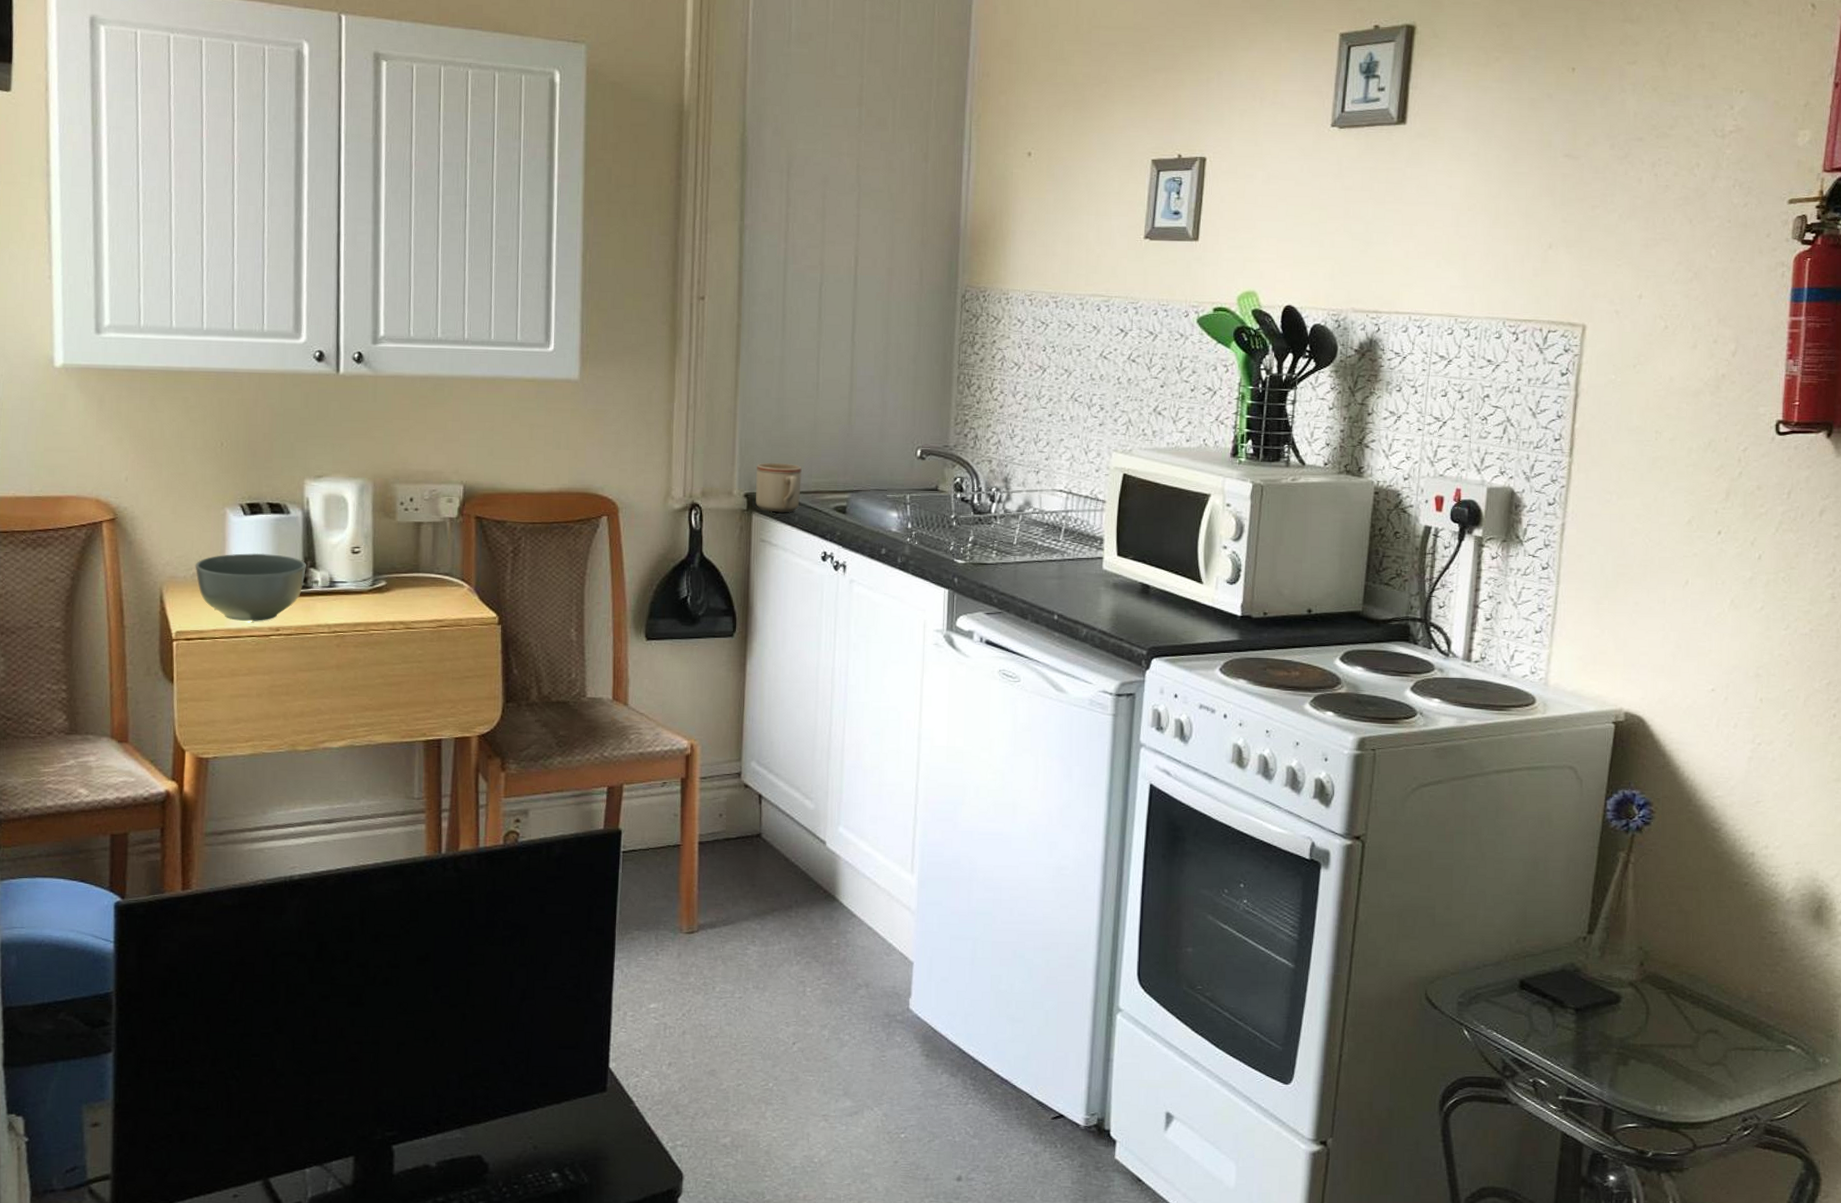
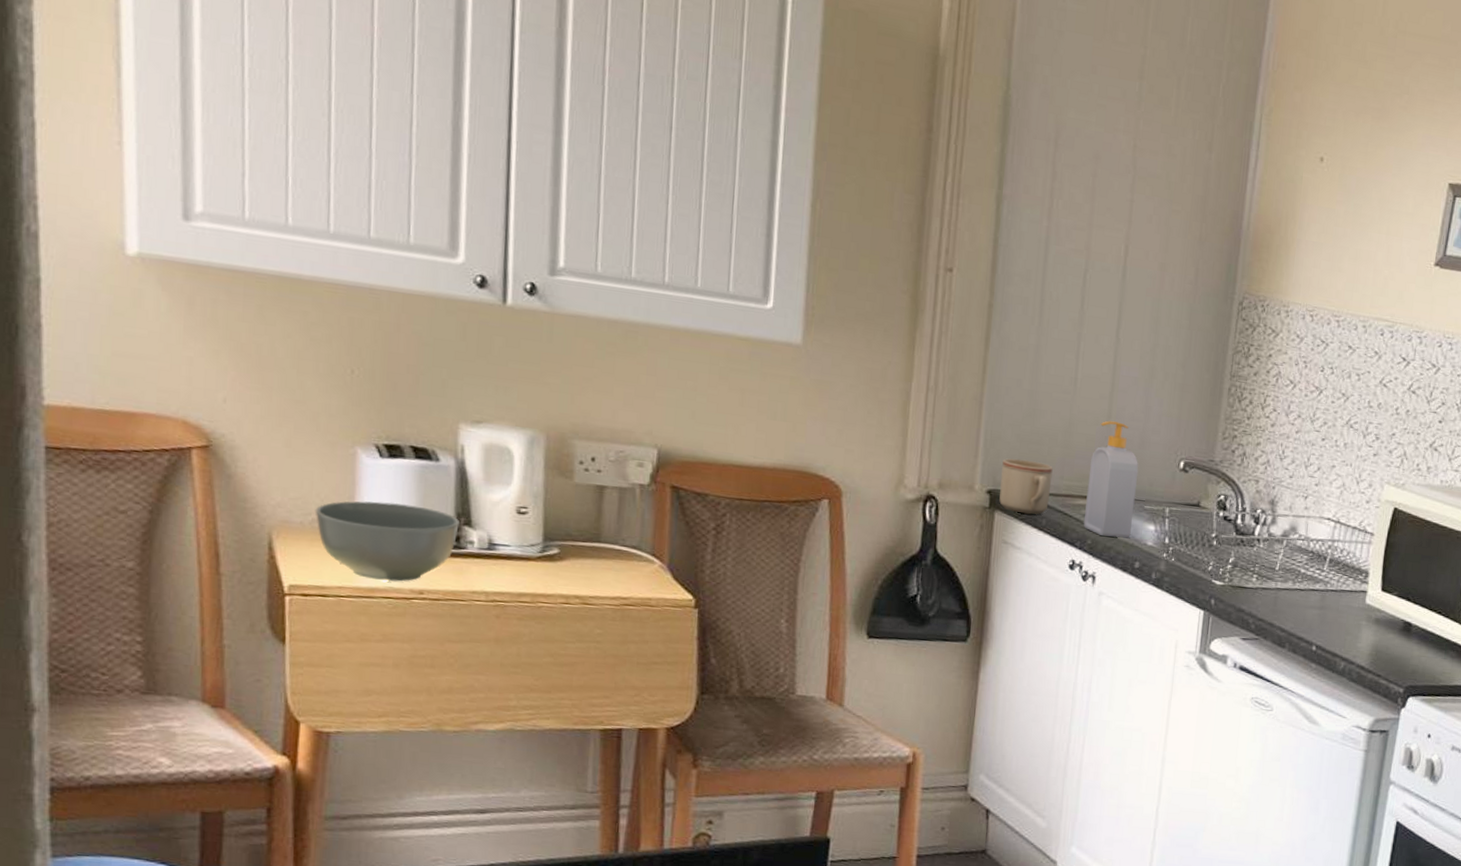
soap bottle: none [832,419,880,527] -> present [1083,420,1139,538]

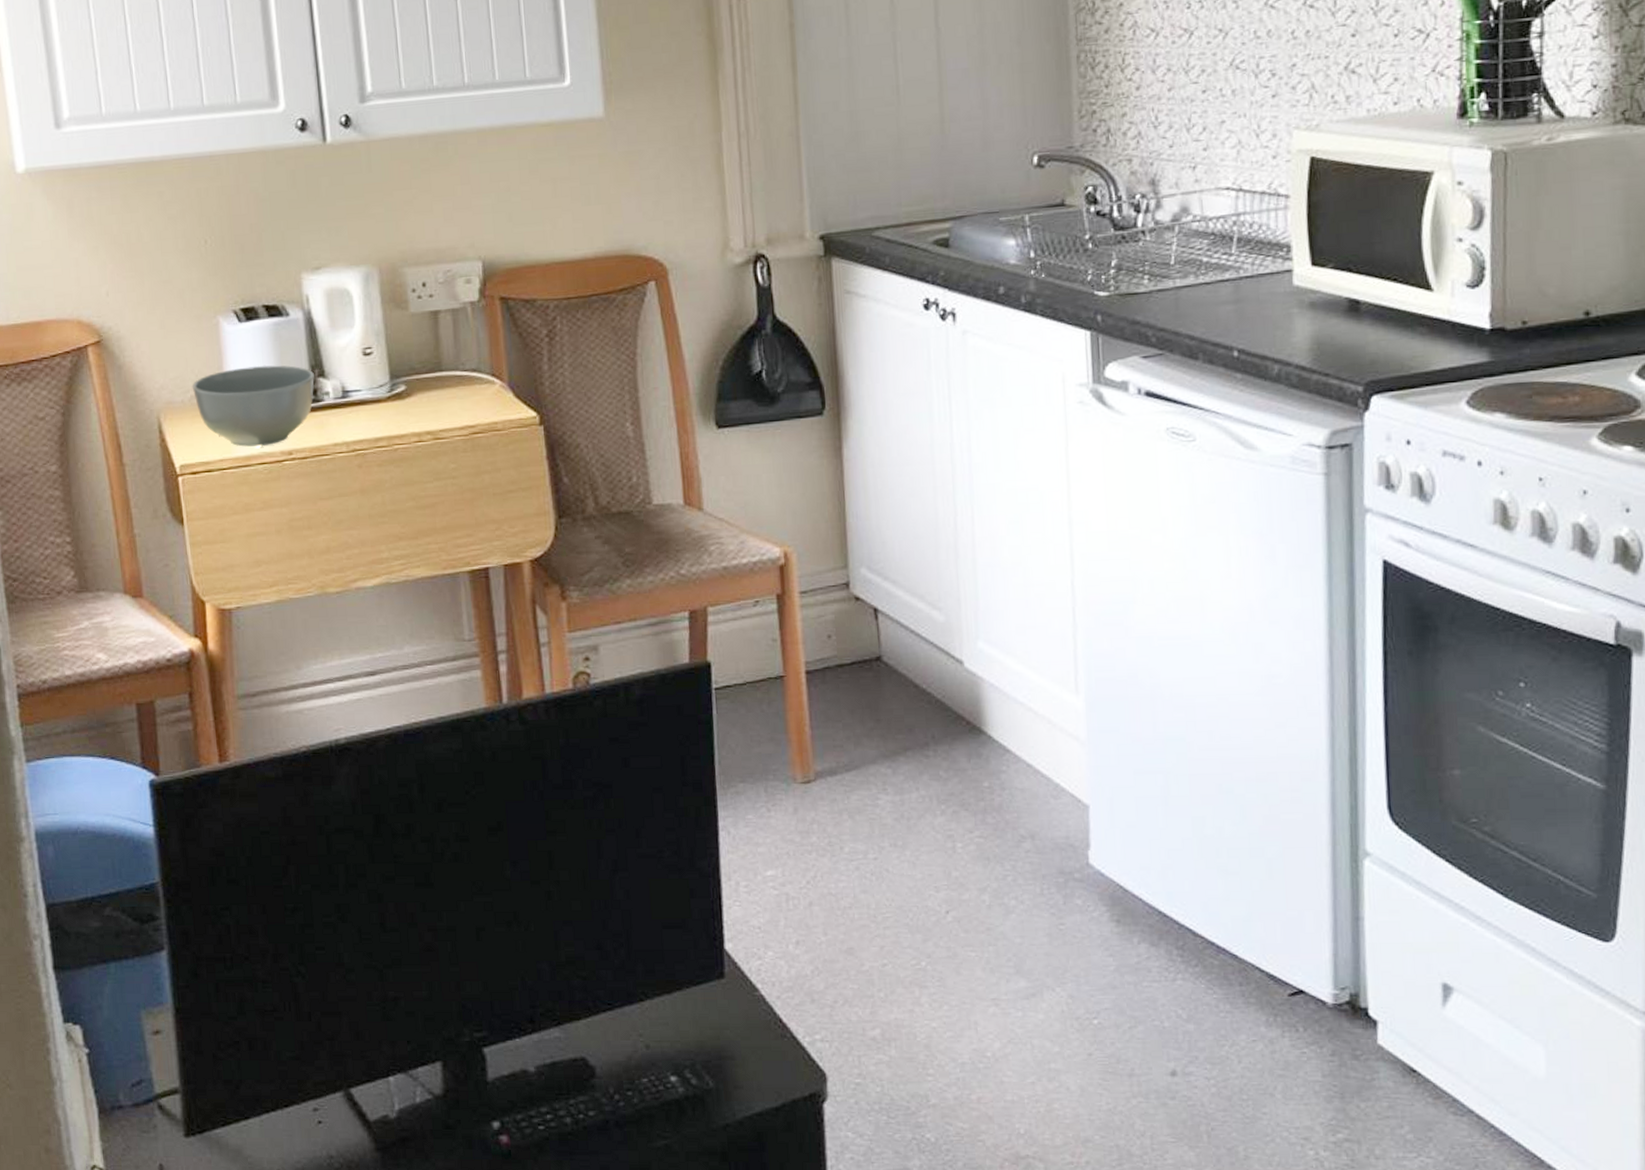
mug: present [999,458,1053,515] -> none [831,191,890,255]
soap bottle: present [1083,420,1139,538] -> none [928,125,988,264]

